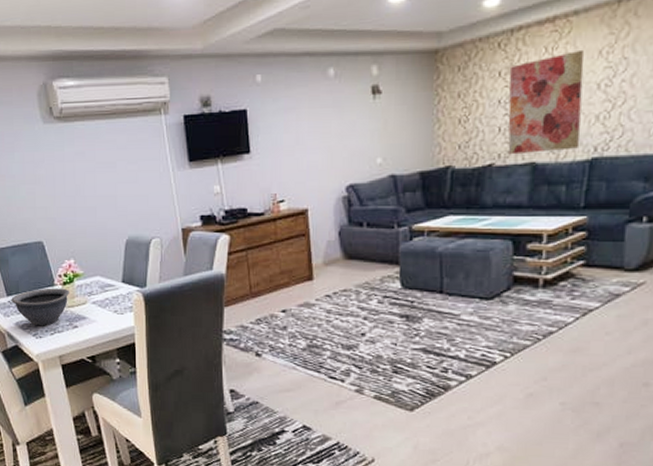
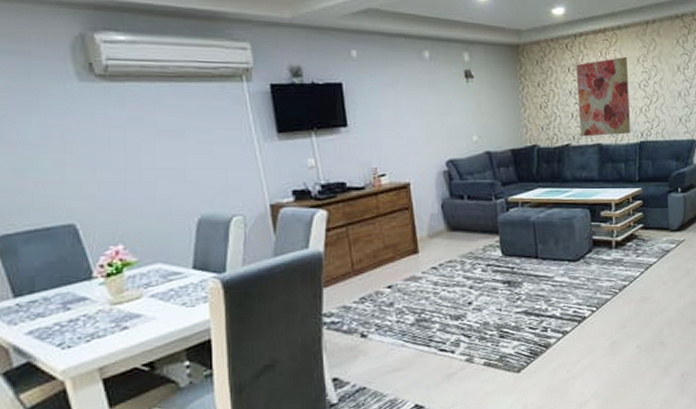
bowl: present [11,288,70,326] -> none [21,281,117,333]

